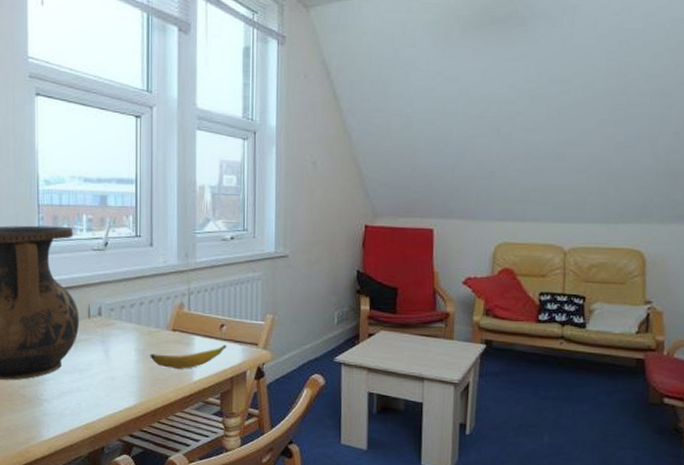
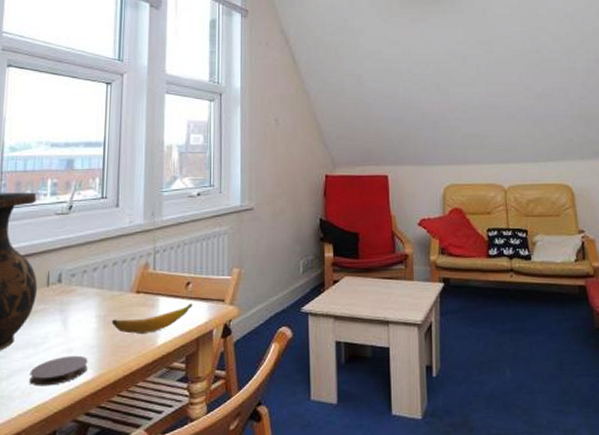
coaster: none [78,383,130,408] -> present [29,355,88,386]

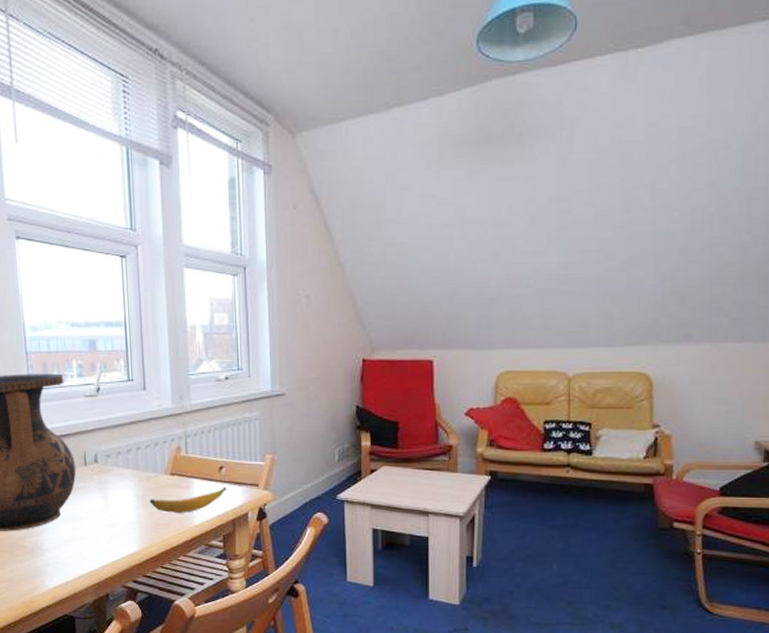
coaster: present [29,355,88,386] -> none [79,530,131,556]

